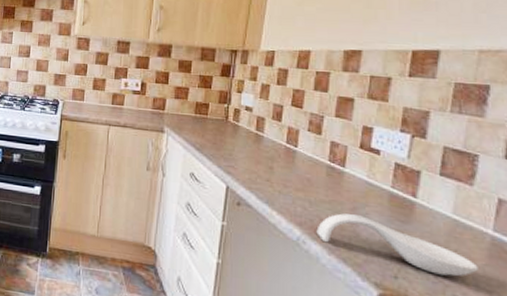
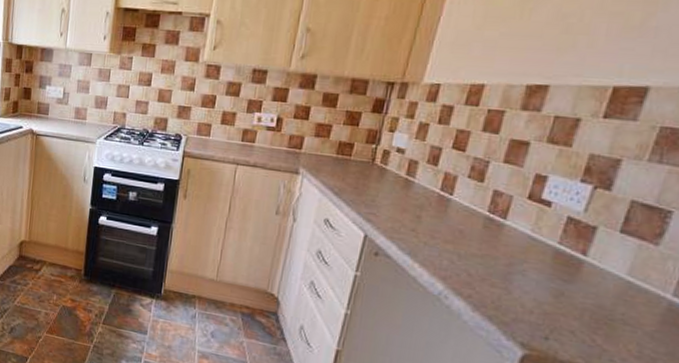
spoon rest: present [316,213,478,277] -> none [462,269,646,341]

